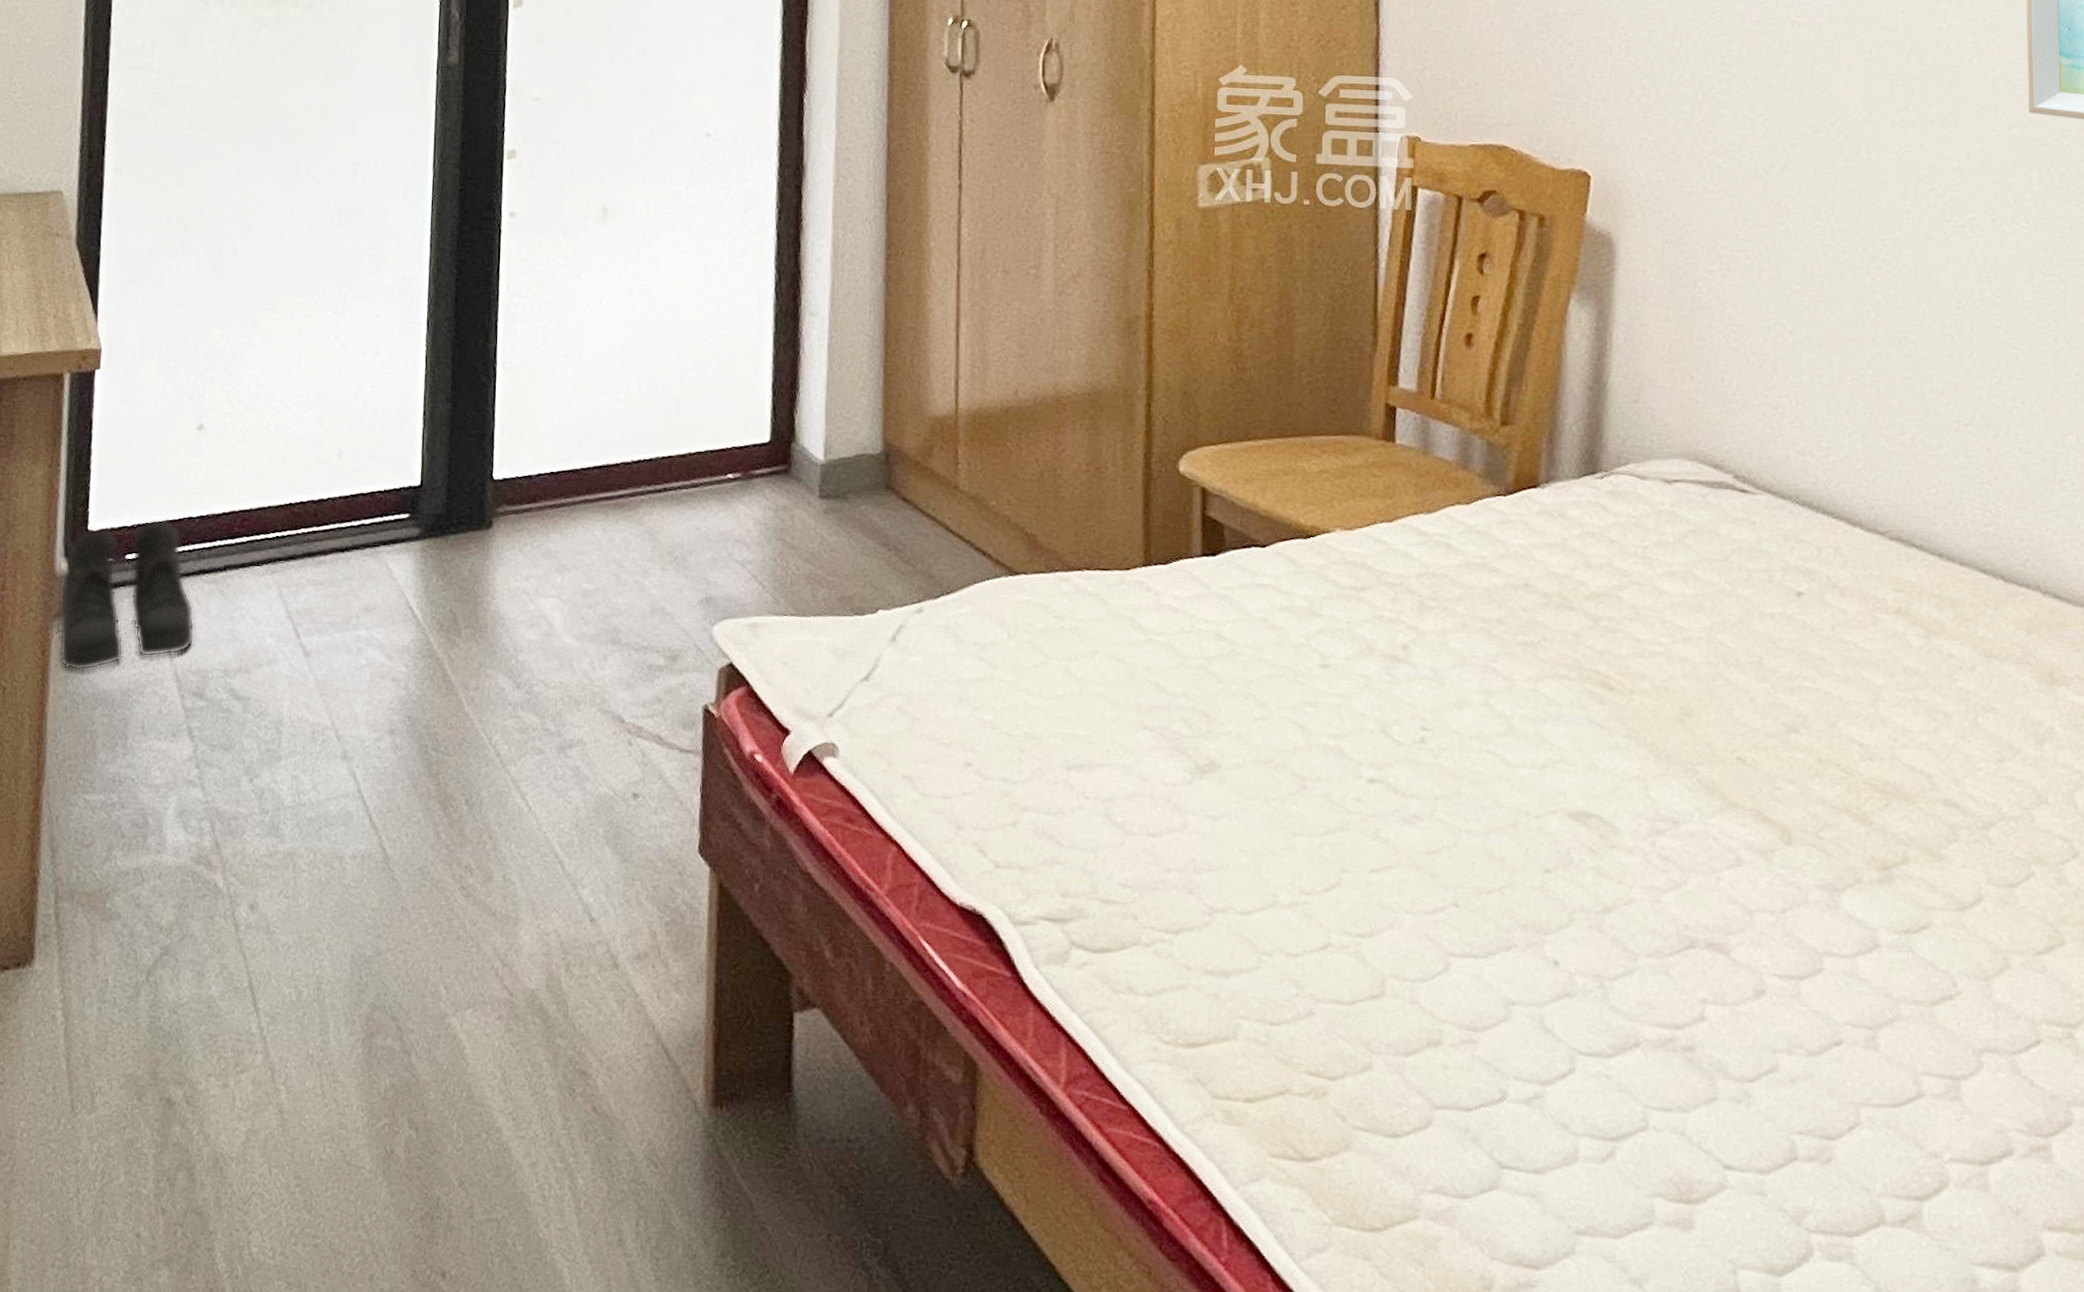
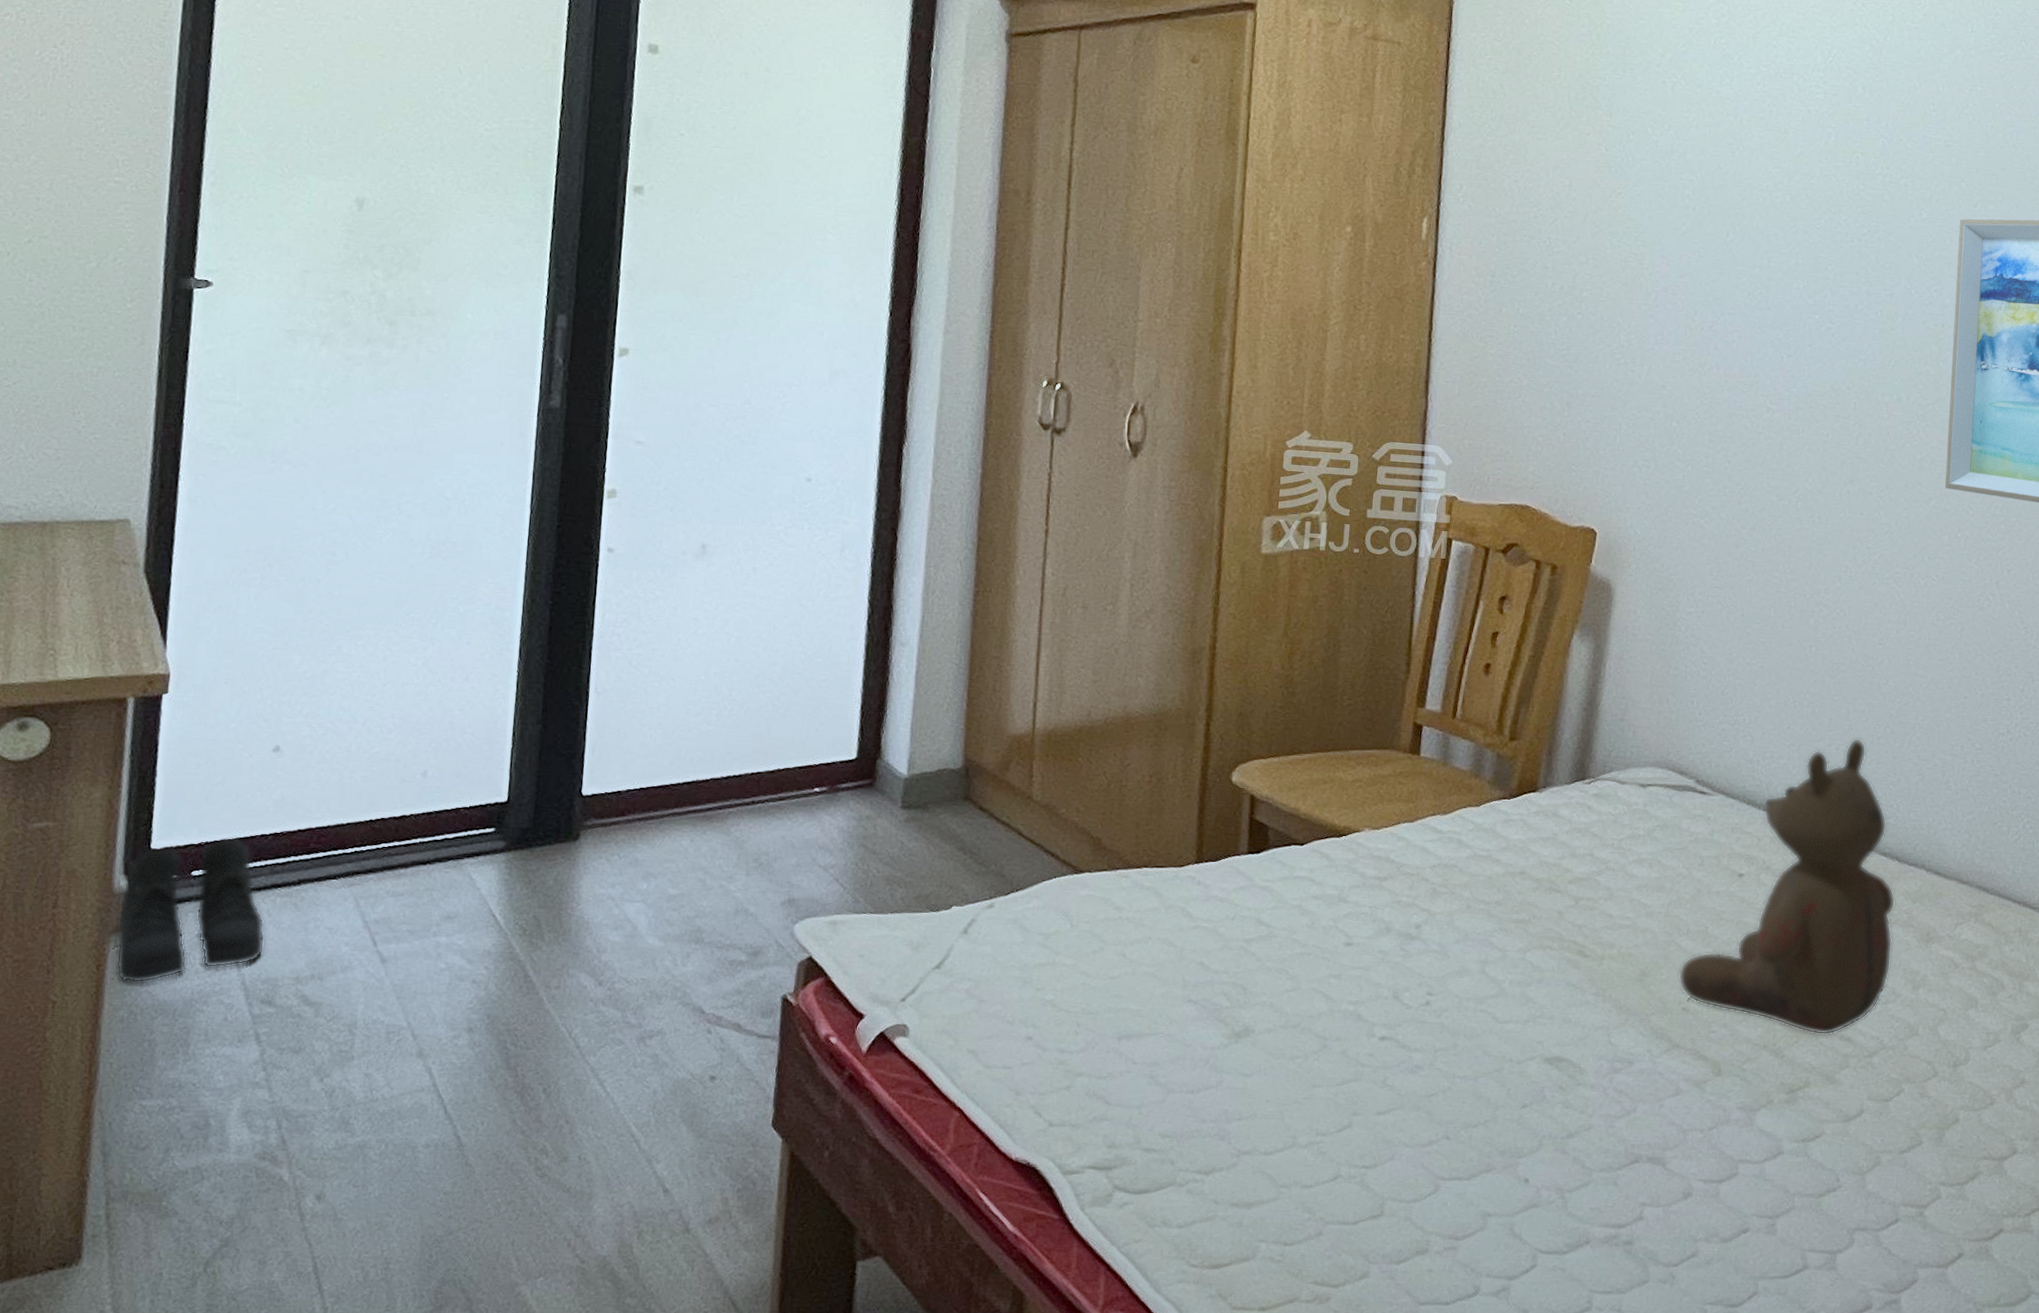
teddy bear: none [1729,424,2005,799] -> present [1678,738,1896,1036]

